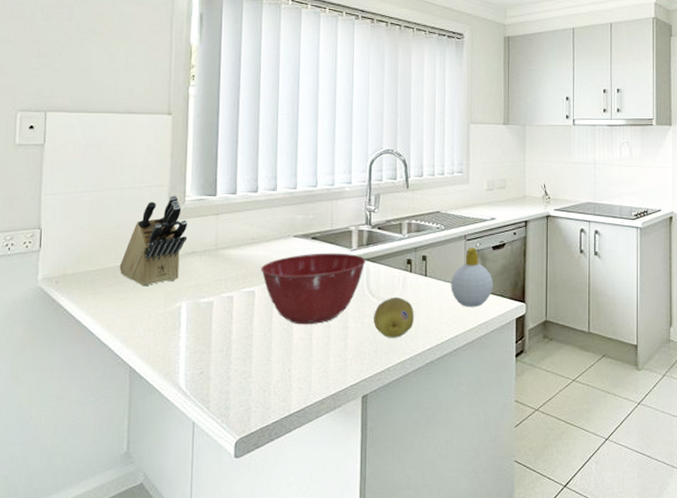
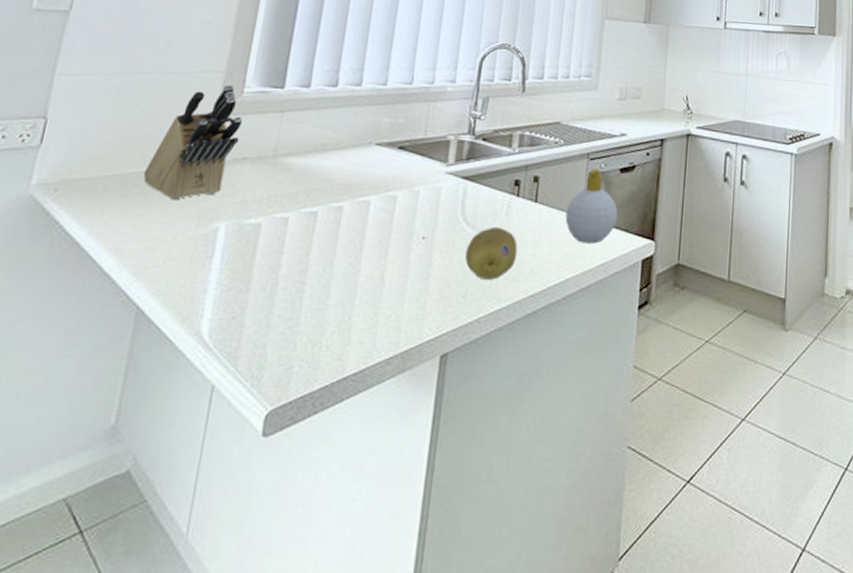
mixing bowl: present [261,253,366,325] -> none [329,166,464,259]

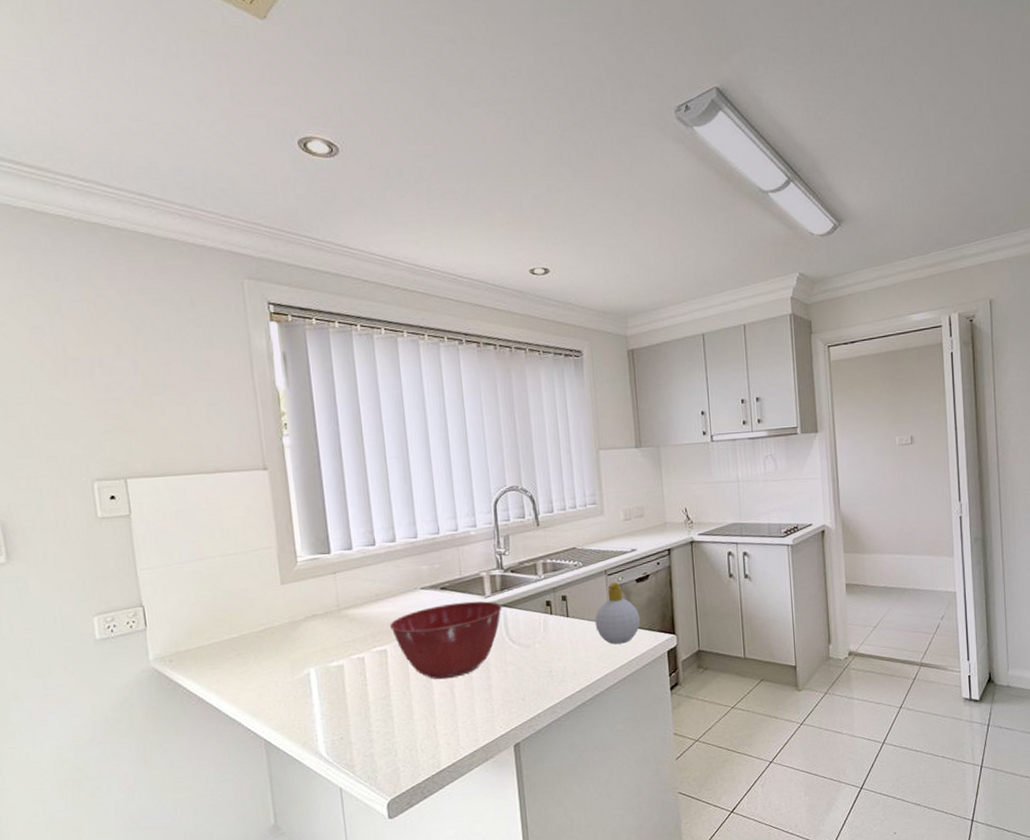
knife block: present [143,84,243,200] -> none [236,556,306,656]
mixing bowl: none [329,166,464,259] -> present [390,601,502,680]
fruit: present [465,227,518,280] -> none [517,641,560,684]

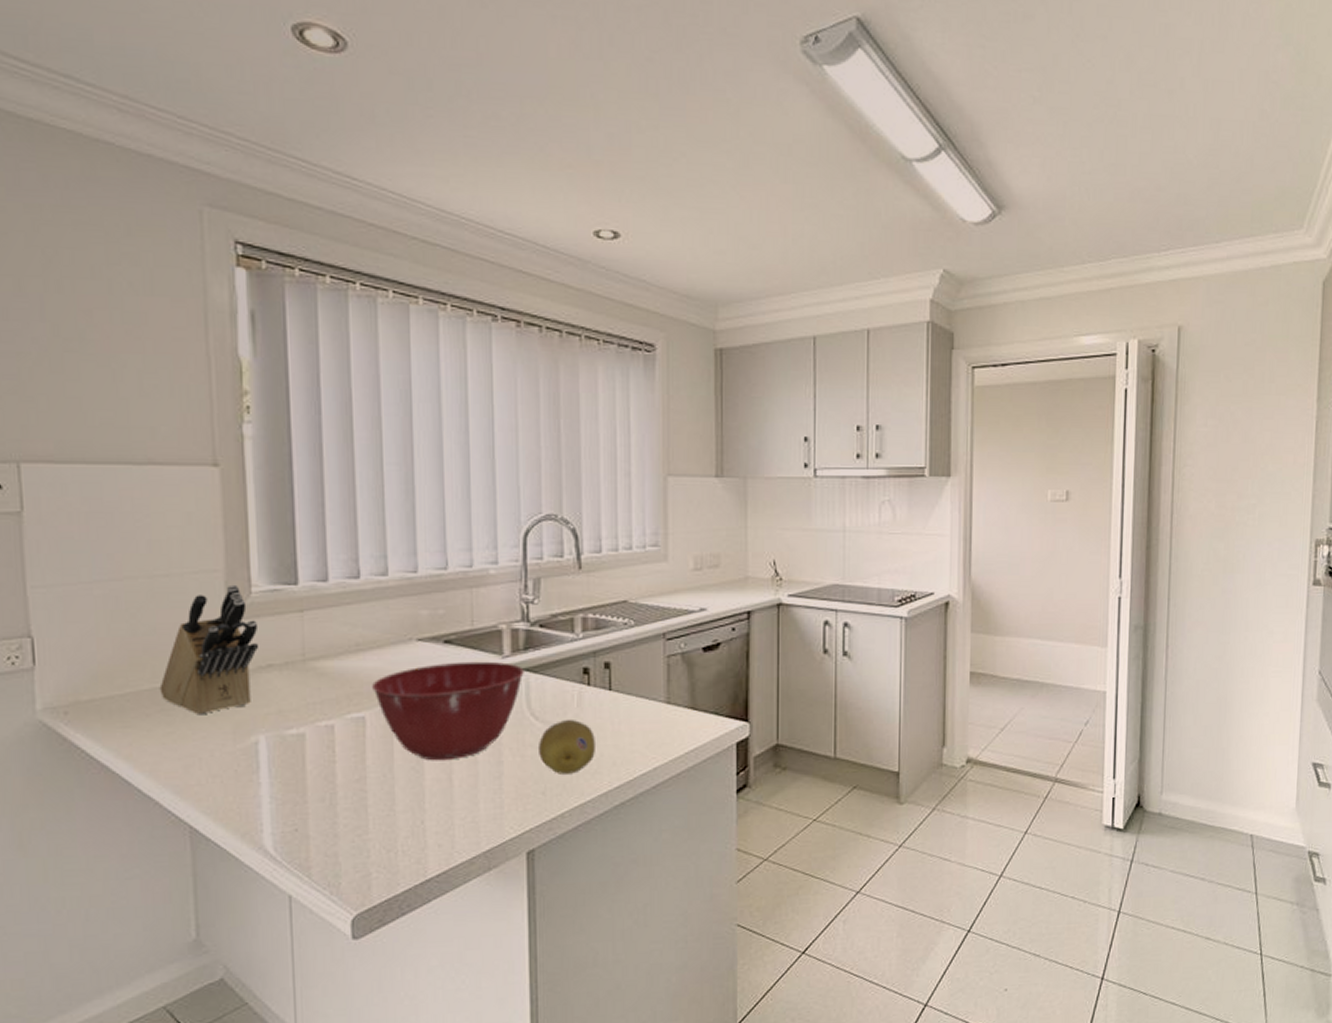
knife block: none [236,556,306,656] -> present [159,584,259,715]
fruit: none [517,641,560,684] -> present [539,720,595,774]
soap bottle: present [595,582,641,645] -> none [645,649,705,730]

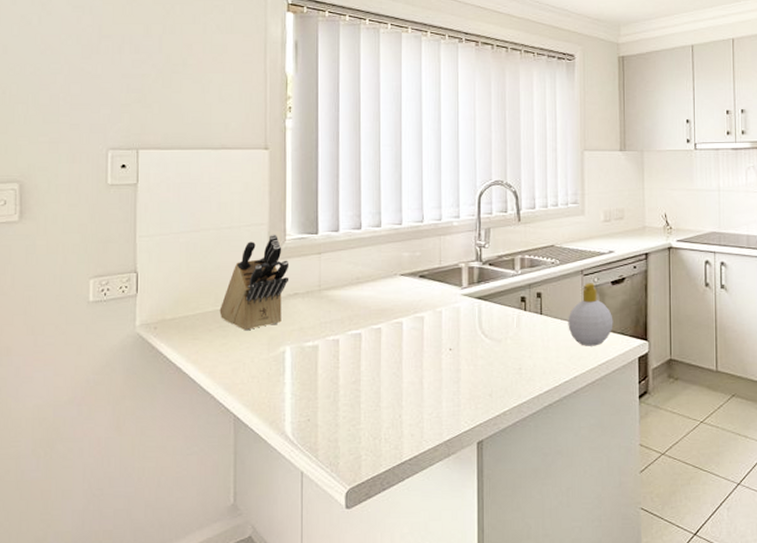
mixing bowl: present [372,661,524,761] -> none [367,291,477,368]
fruit: present [539,720,595,774] -> none [487,338,530,380]
soap bottle: none [645,649,705,730] -> present [568,283,613,346]

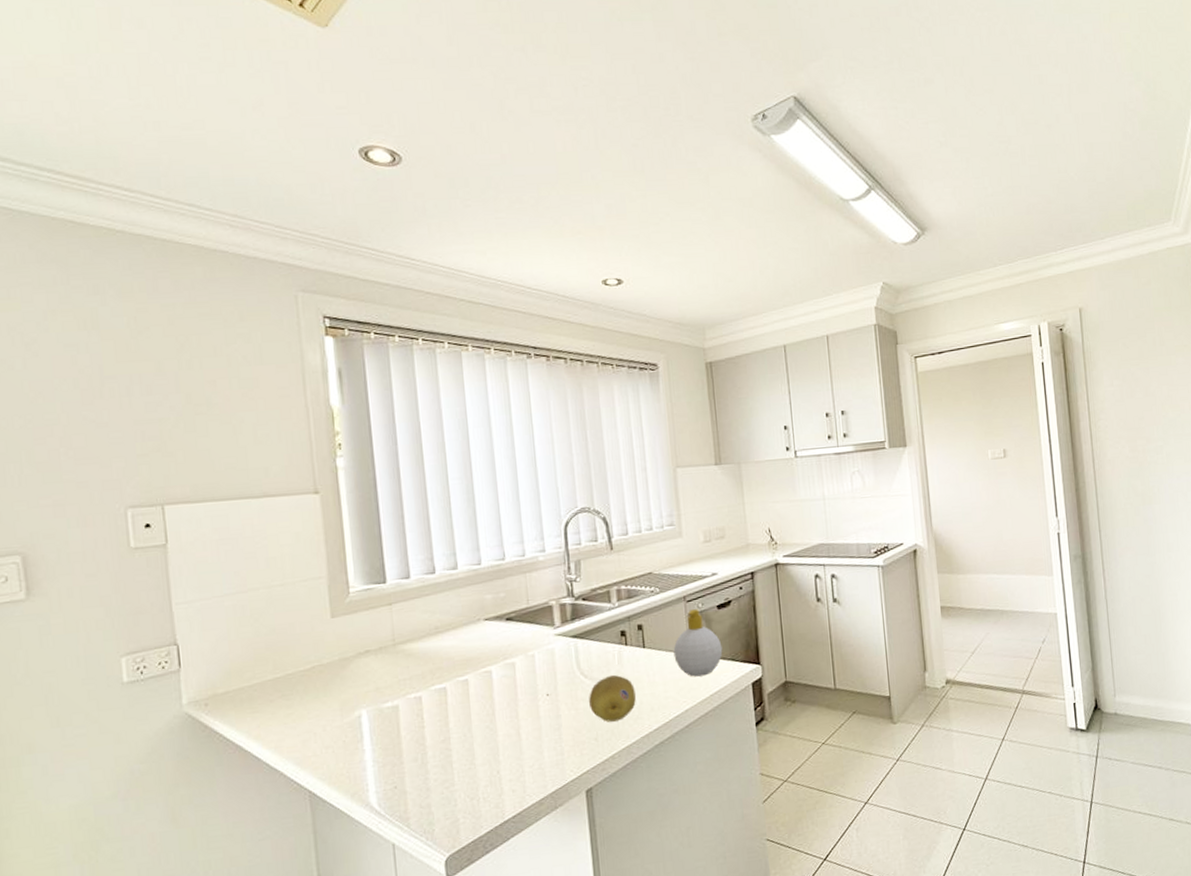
knife block: present [219,234,290,331] -> none [280,587,358,698]
fruit: none [487,338,530,380] -> present [589,675,636,722]

